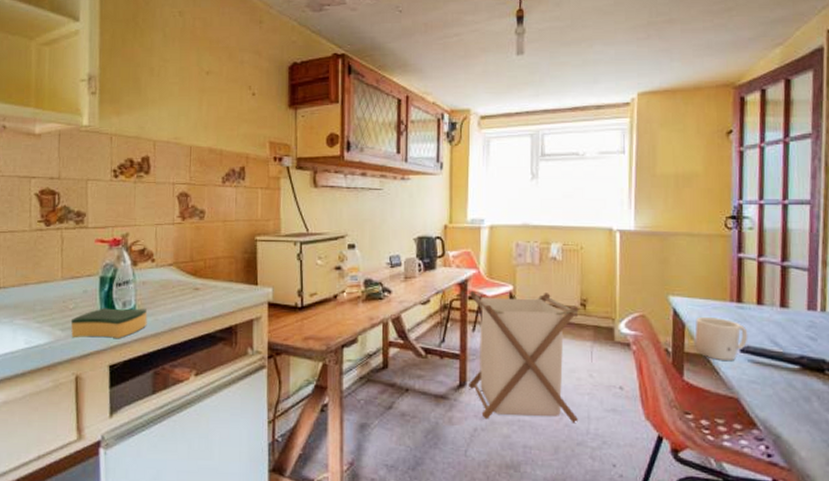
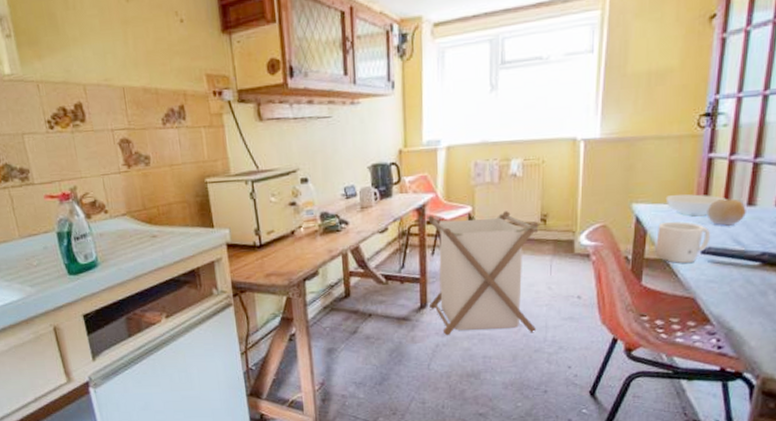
sponge: present [70,308,148,338] -> none [37,259,112,292]
bowl: none [701,290,760,314] -> present [665,194,727,217]
fruit: none [741,299,780,326] -> present [706,198,746,226]

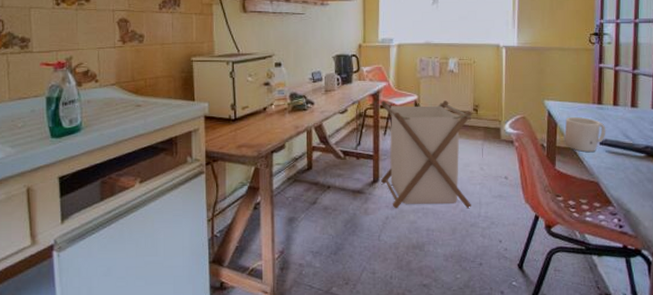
bowl: present [665,194,727,217] -> none [570,94,616,114]
fruit: present [706,198,746,226] -> none [601,101,631,123]

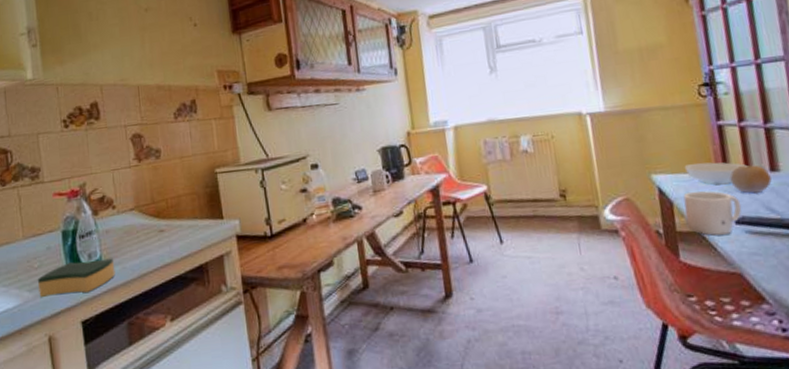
sponge: none [20,125,93,153] -> present [37,258,116,297]
laundry basket: present [380,100,472,209] -> none [442,188,575,329]
bowl: none [570,94,616,114] -> present [684,162,748,186]
fruit: none [601,101,631,123] -> present [729,165,772,194]

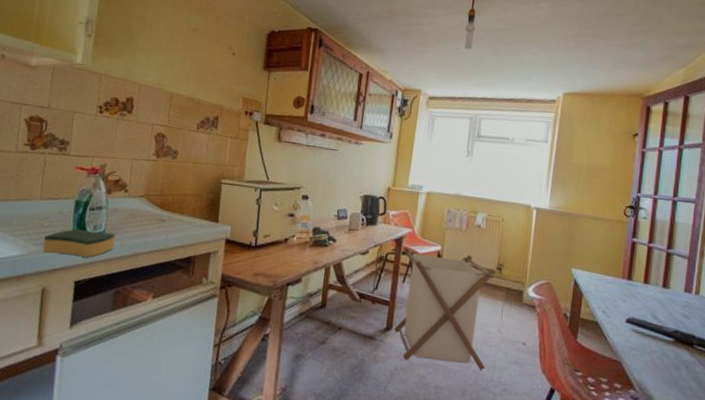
laundry basket: none [442,188,575,329] -> present [394,247,495,371]
mug: present [683,191,742,236] -> none [589,288,634,329]
bowl: present [684,162,748,186] -> none [598,267,647,290]
fruit: present [729,165,772,194] -> none [630,278,662,302]

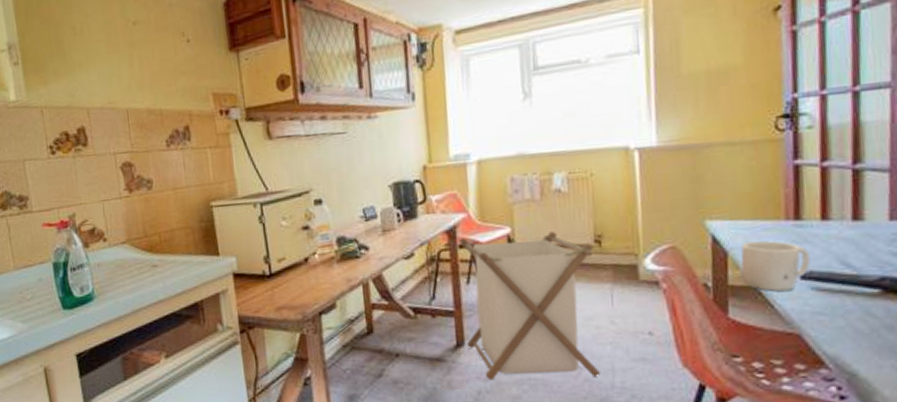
sponge: present [43,228,115,258] -> none [30,292,109,328]
mug: none [589,288,634,329] -> present [740,240,811,291]

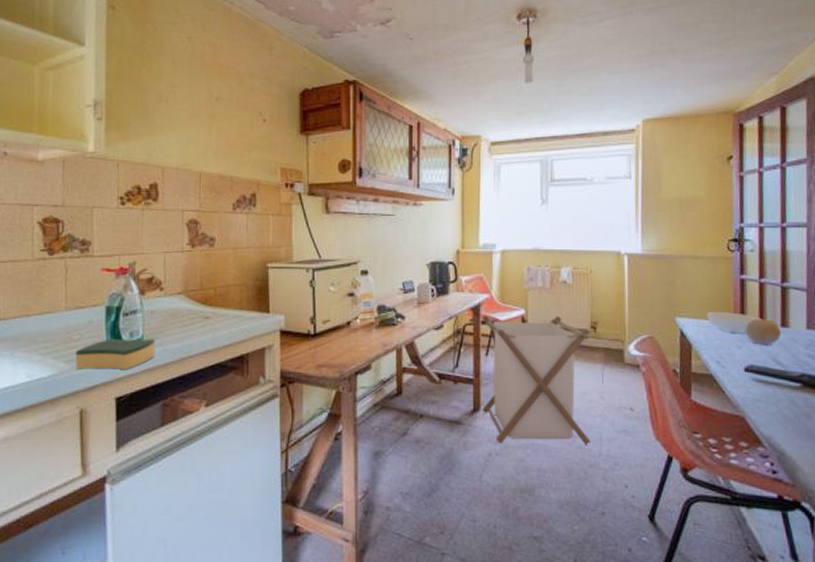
sponge: none [30,292,109,328] -> present [75,339,156,369]
mug: present [740,240,811,291] -> none [701,337,752,380]
bowl: none [746,208,825,235] -> present [706,311,762,334]
fruit: none [800,212,852,245] -> present [745,319,781,345]

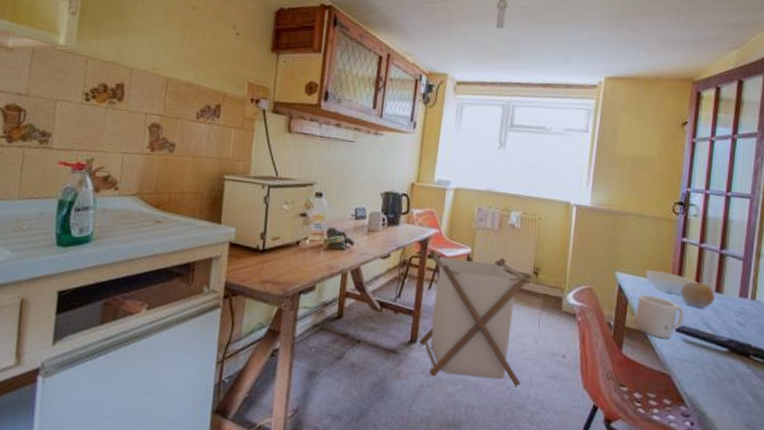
sponge: present [75,339,156,369] -> none [21,232,104,265]
mug: none [701,337,752,380] -> present [635,294,685,339]

